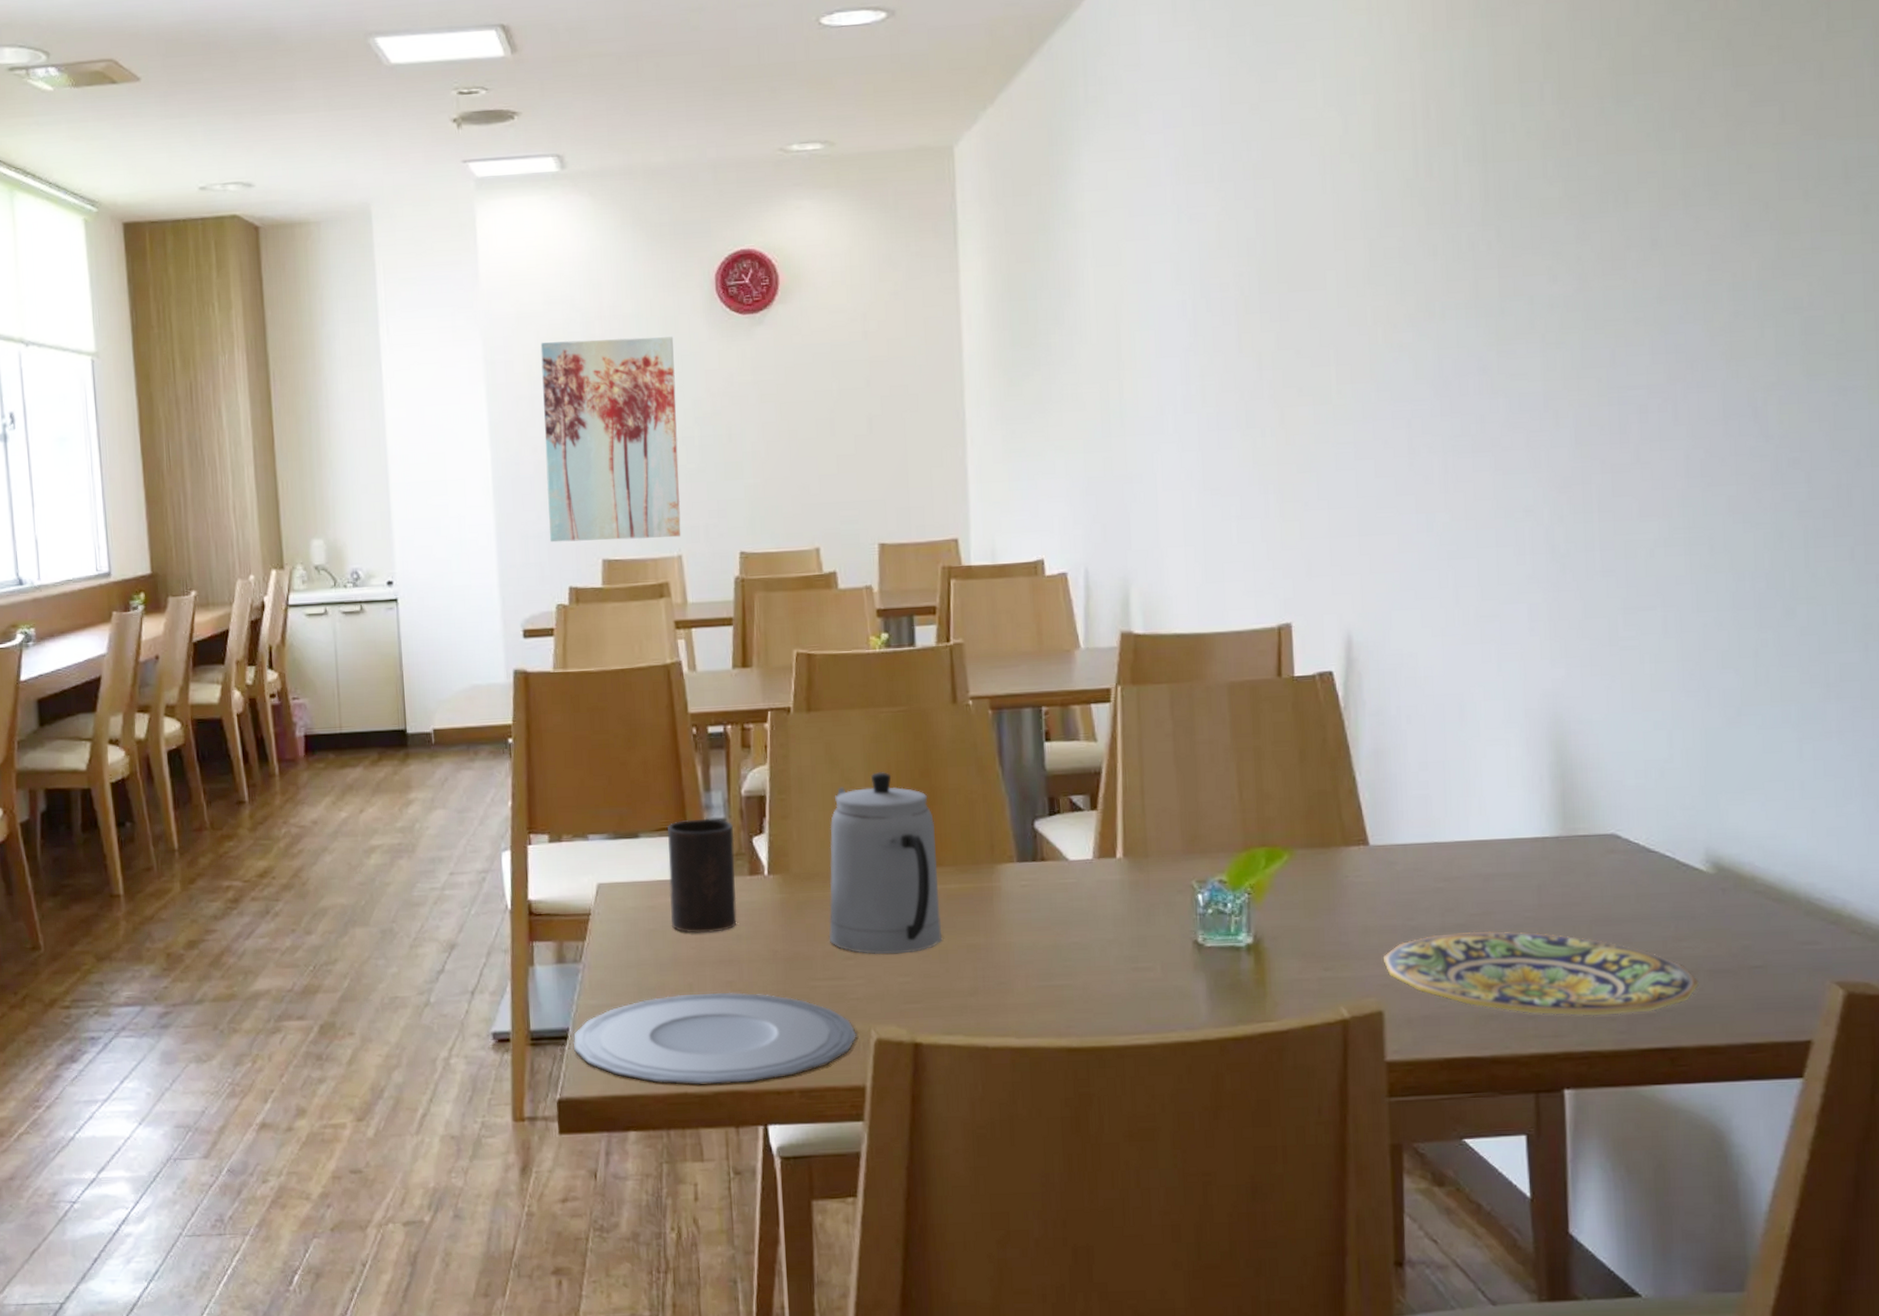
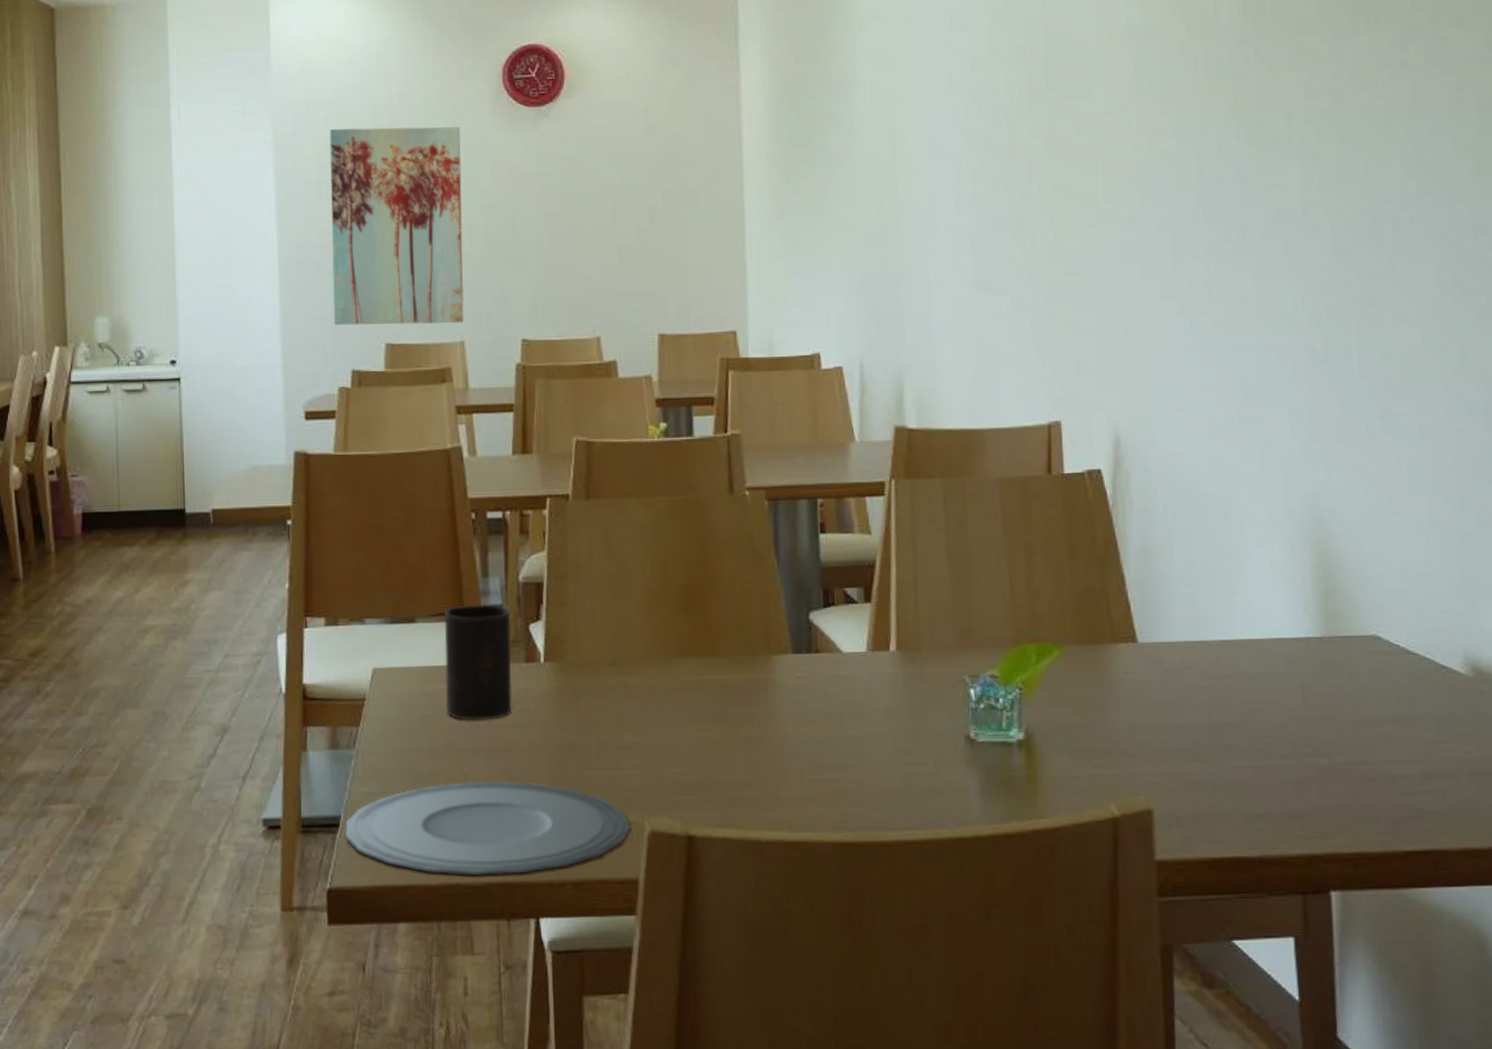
teapot: present [829,771,942,955] -> none [604,560,717,745]
plate: present [1384,931,1699,1016] -> none [1152,730,1460,817]

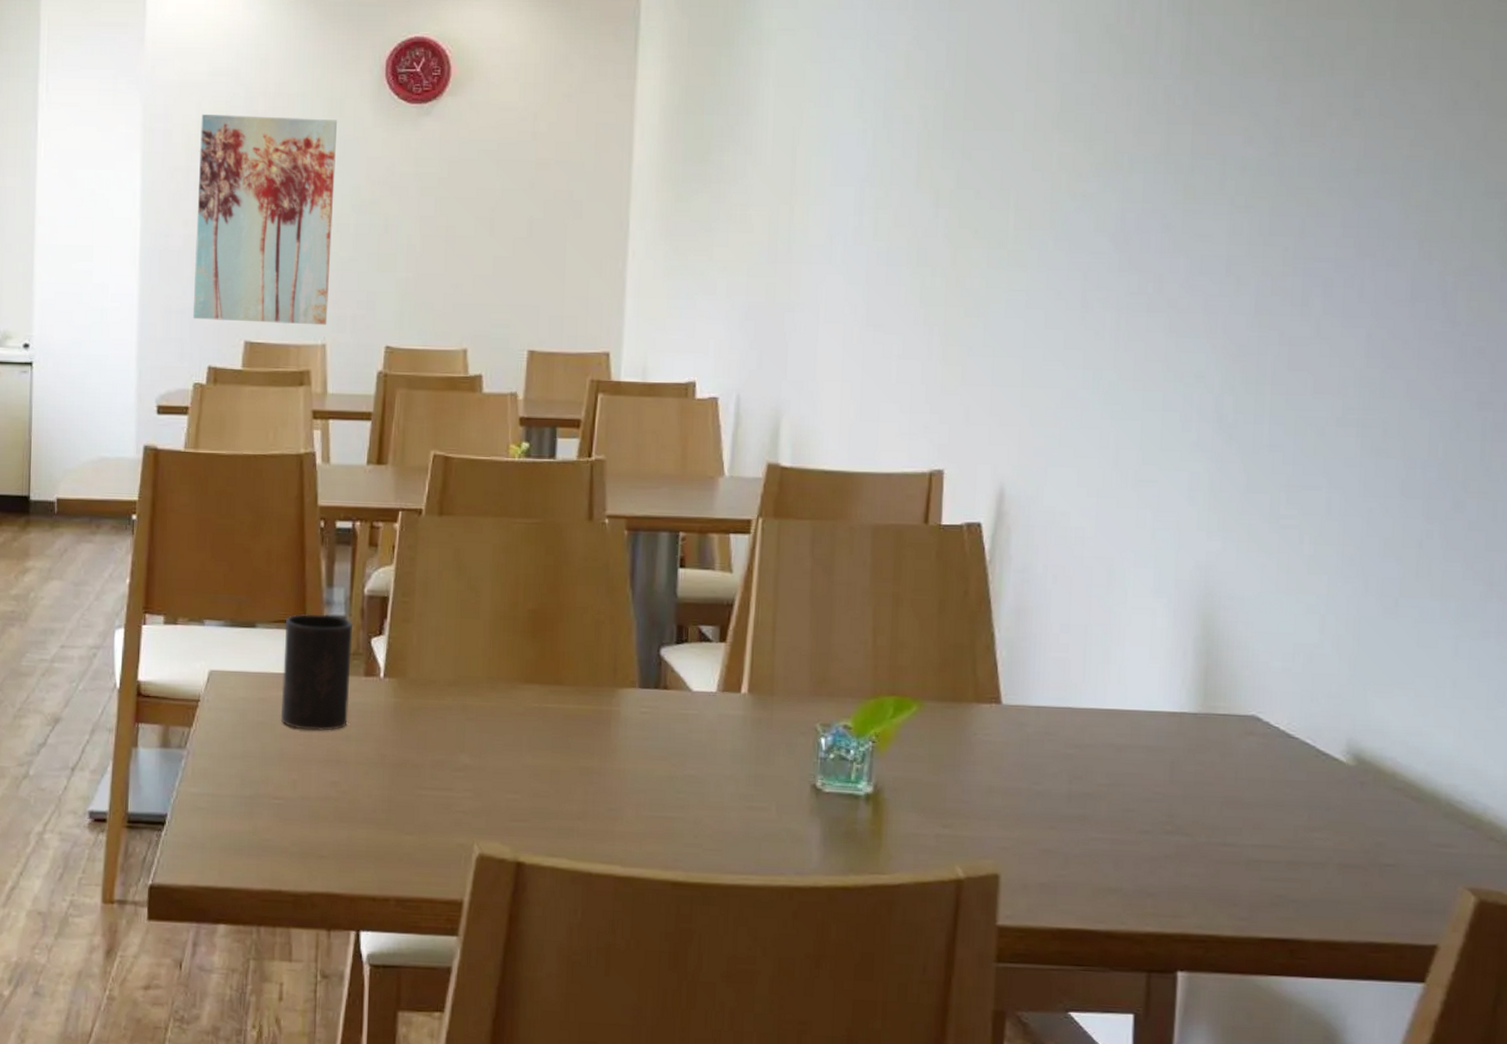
plate: present [344,781,631,876] -> none [170,790,460,887]

